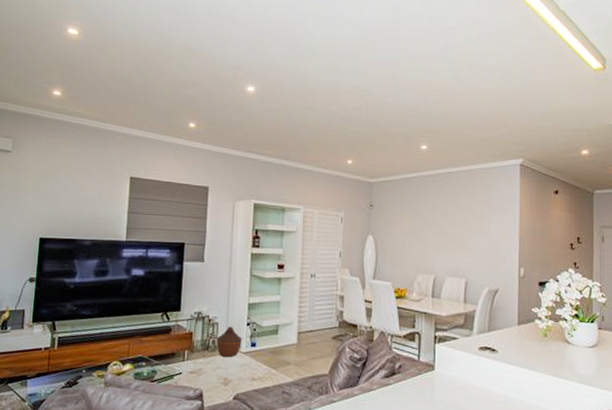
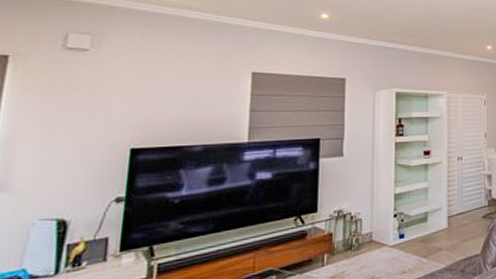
woven basket: present [216,326,242,357] -> none [360,220,389,254]

